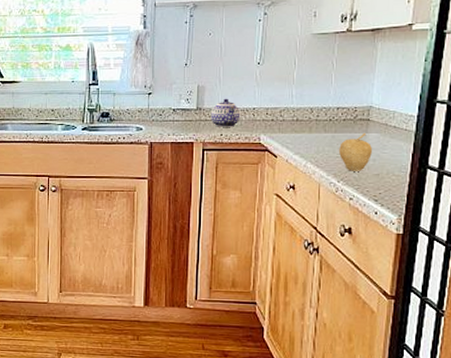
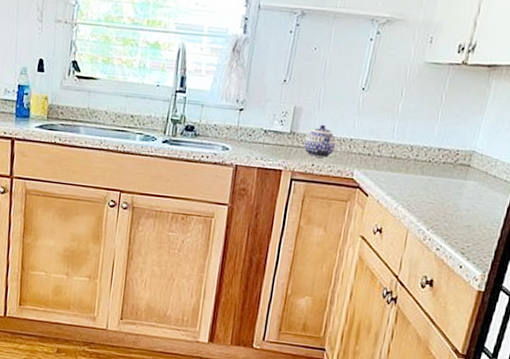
fruit: present [339,132,372,171] -> none [433,179,468,221]

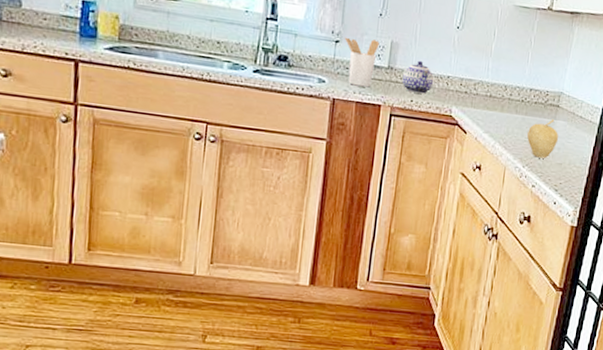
utensil holder: none [248,104,283,153] -> present [344,37,380,88]
fruit: none [433,179,468,221] -> present [527,118,558,159]

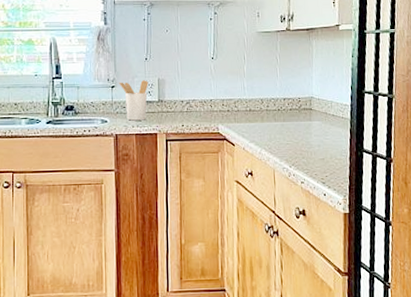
teapot: present [401,60,434,94] -> none [171,90,199,118]
fruit: present [527,118,558,159] -> none [288,121,316,157]

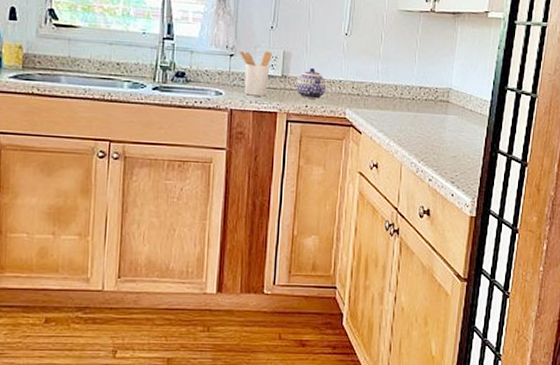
teapot: none [171,90,199,118] -> present [296,67,327,99]

